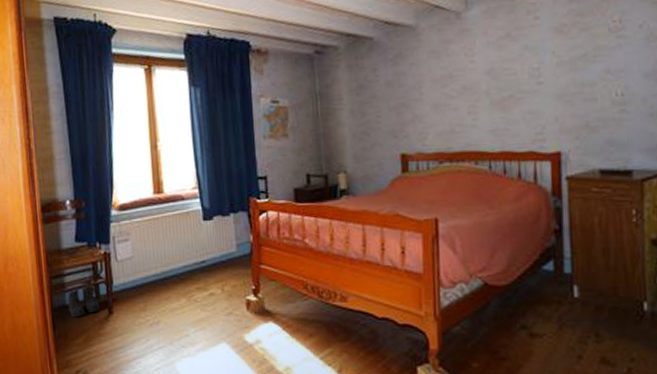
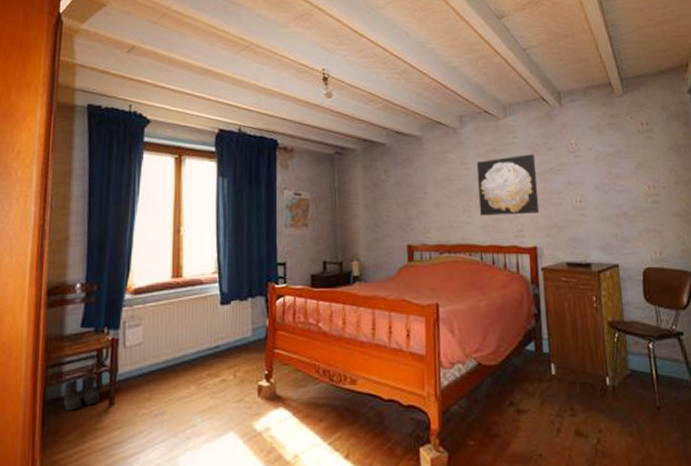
wall art: none [485,38,566,118] -> present [476,154,540,216]

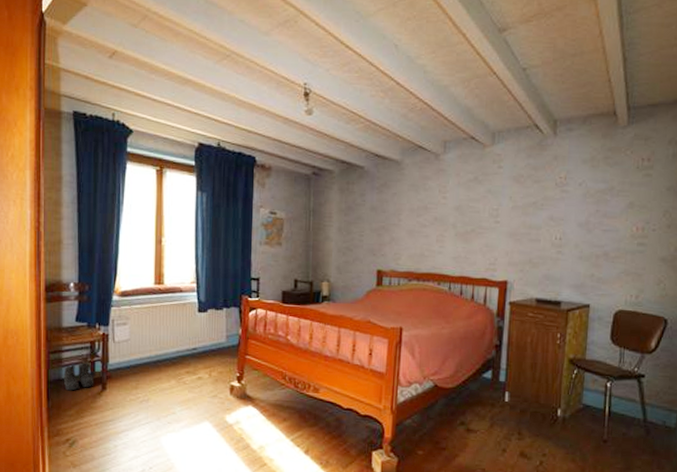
wall art: present [476,154,540,216] -> none [453,186,519,249]

